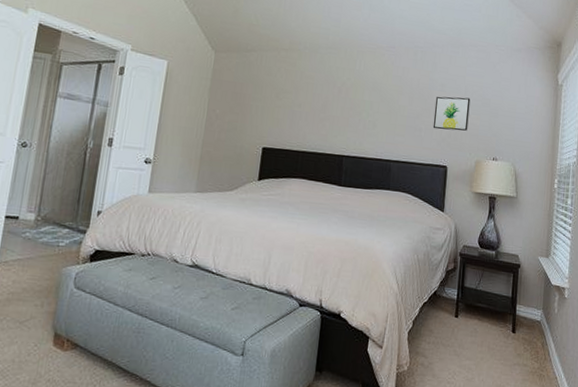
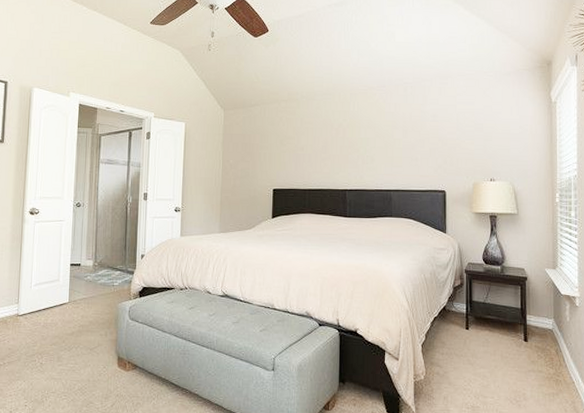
wall art: present [432,96,471,131] -> none [428,125,463,157]

